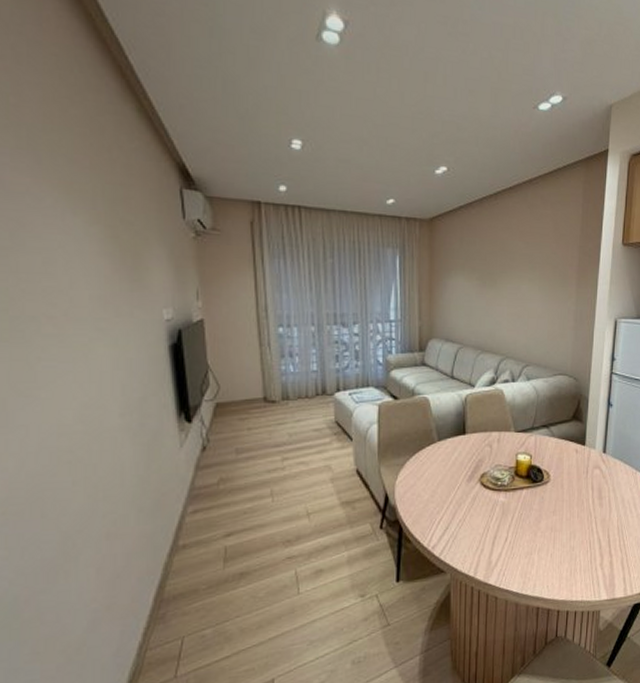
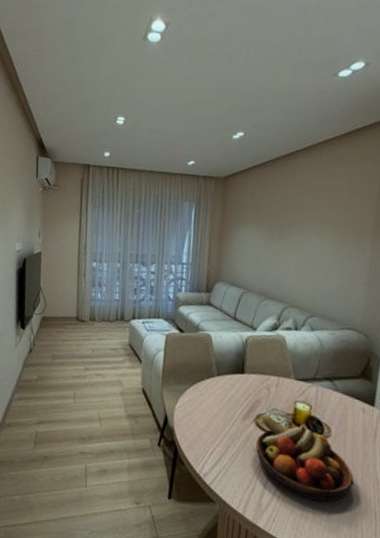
fruit bowl: none [482,472,571,547] -> present [255,414,354,503]

